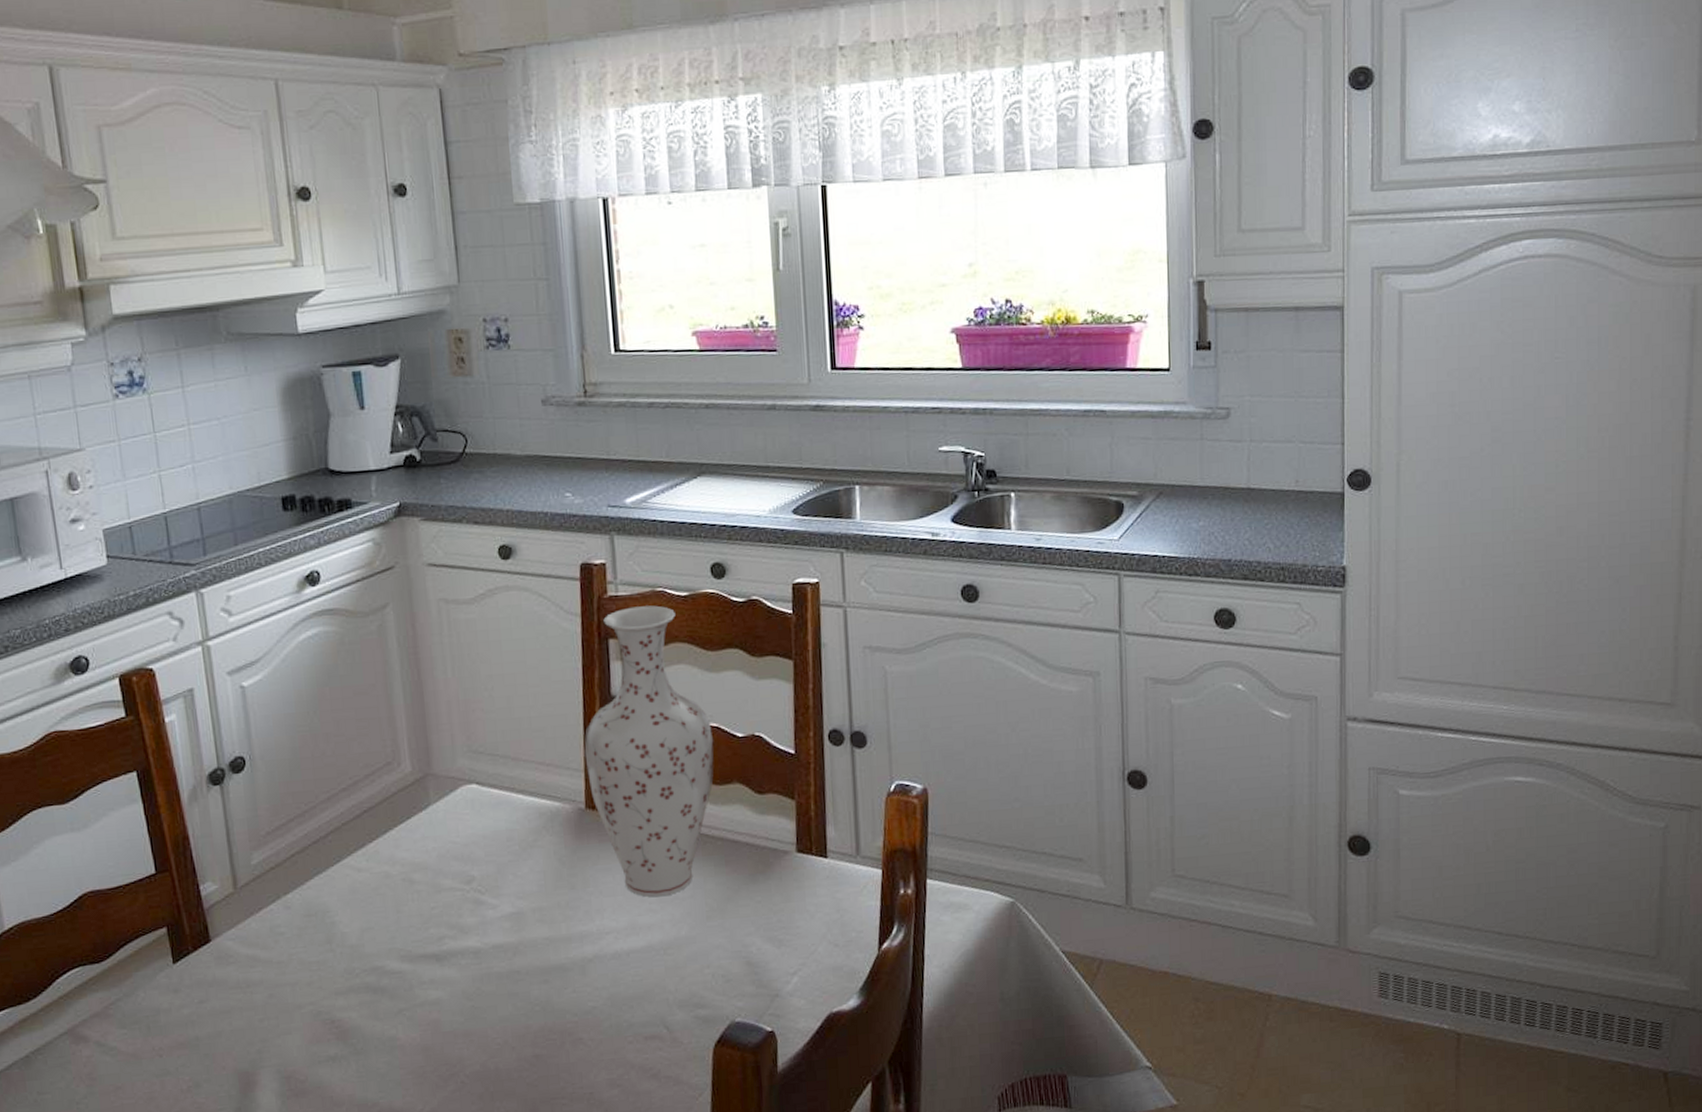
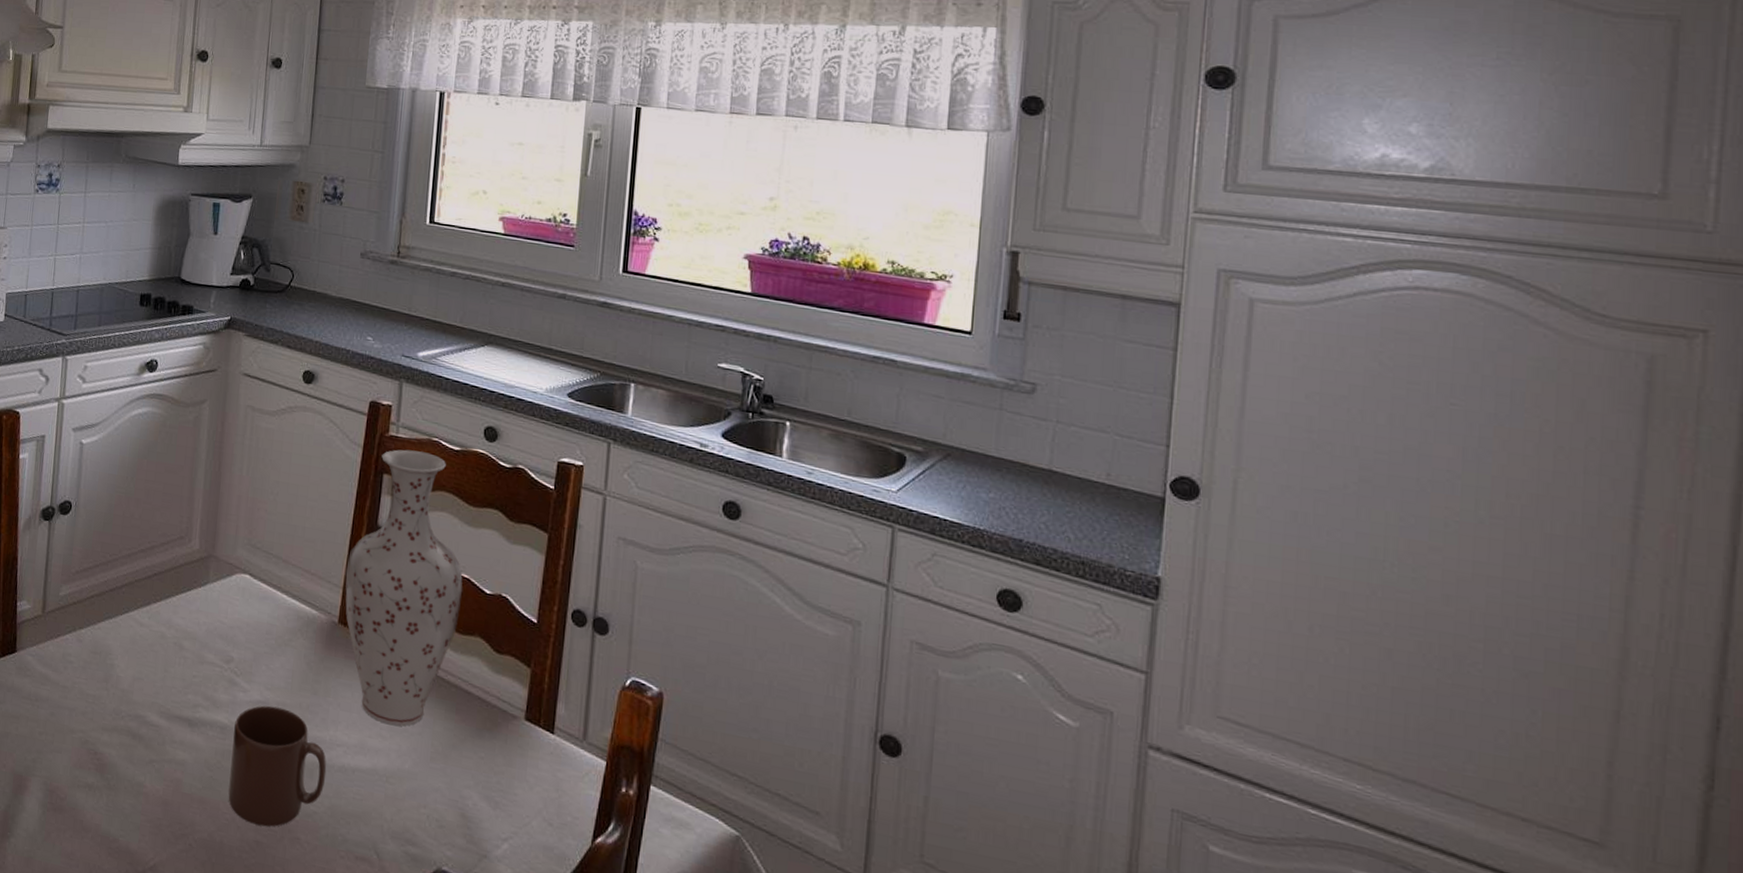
mug: none [489,913,600,1040] -> present [228,705,327,827]

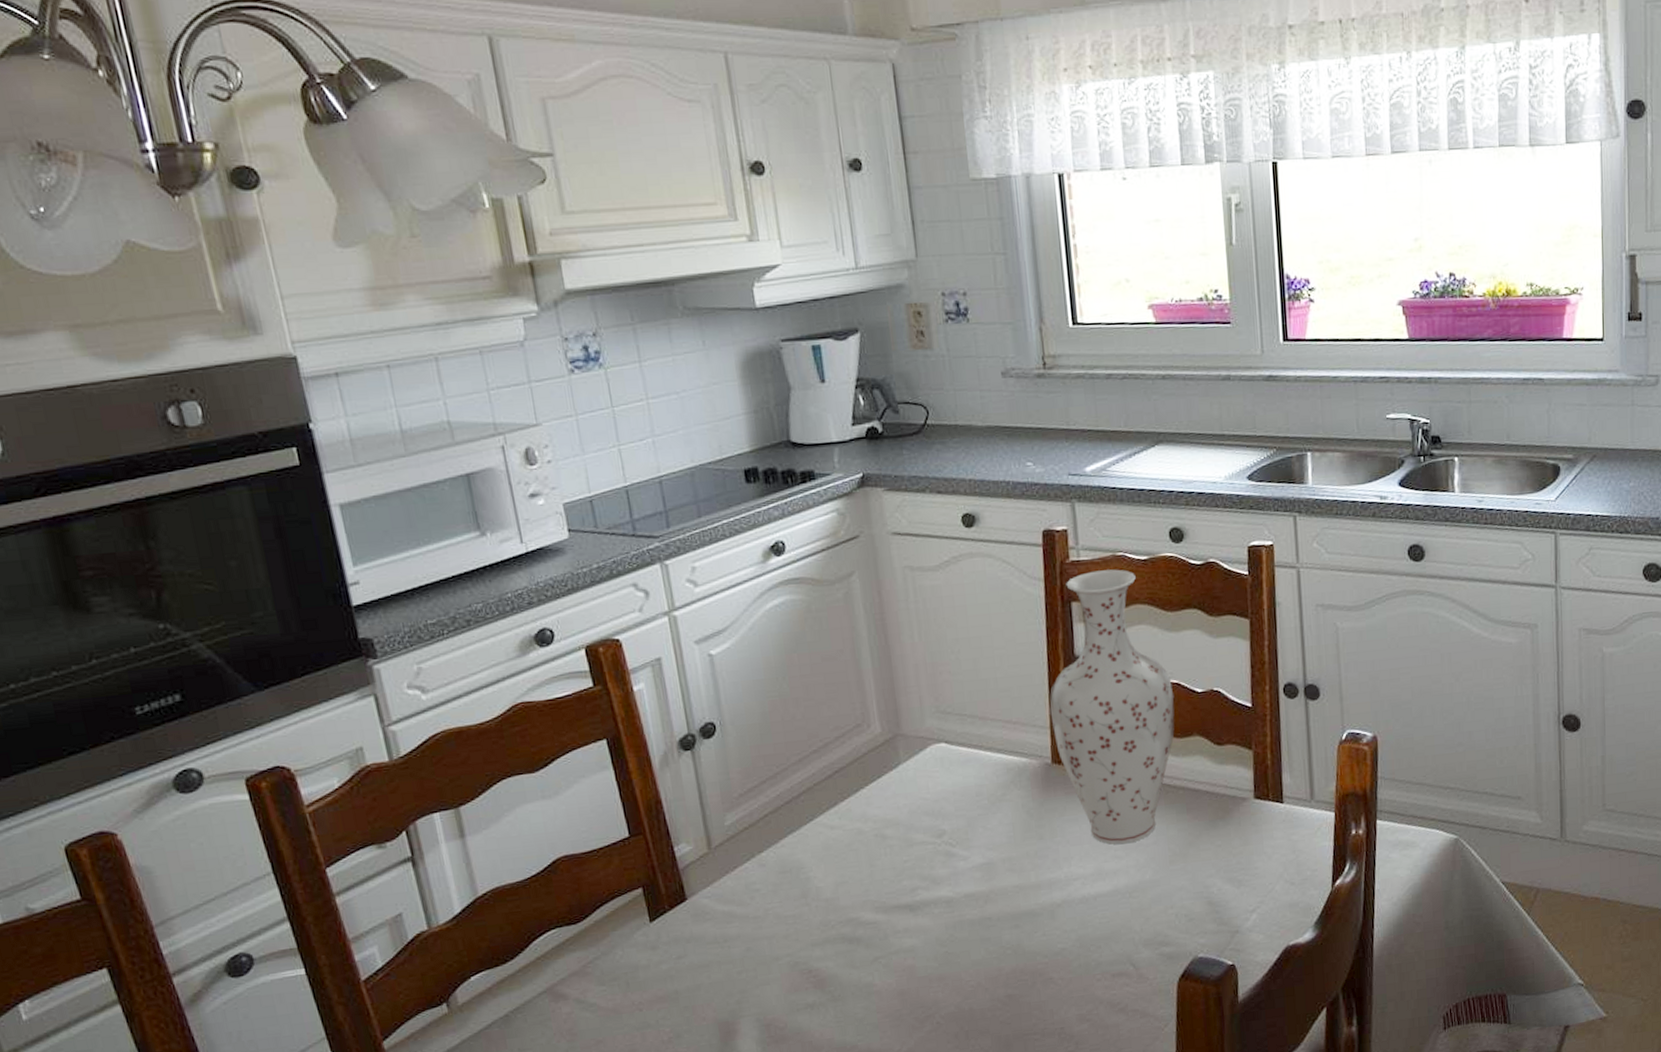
mug: present [228,705,327,827] -> none [961,862,1068,982]

